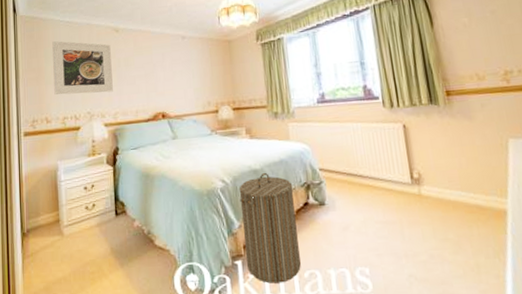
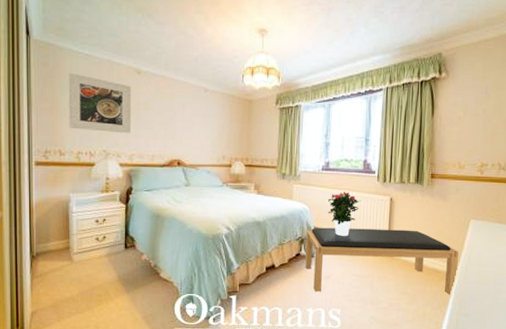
laundry hamper: present [239,173,301,284] -> none [241,226,289,316]
bench: none [311,159,507,248] -> present [305,227,459,295]
potted flower: none [330,124,369,177] -> present [328,192,361,237]

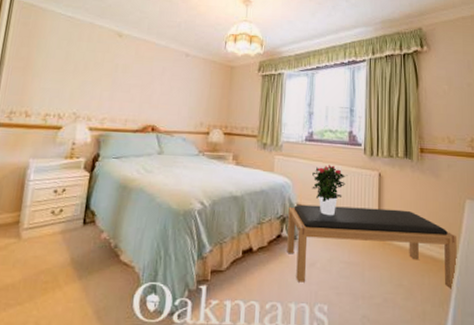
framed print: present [69,73,131,134] -> none [40,34,111,96]

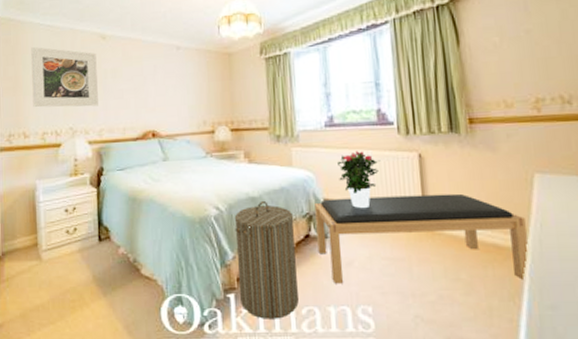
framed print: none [40,34,111,96] -> present [31,47,98,108]
laundry hamper: none [211,201,269,312] -> present [234,201,299,319]

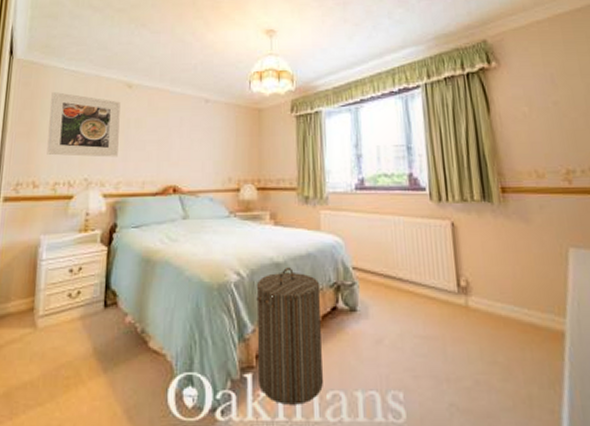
bench: present [315,193,528,284] -> none [343,266,566,365]
potted flower: present [338,151,381,209] -> none [368,217,412,280]

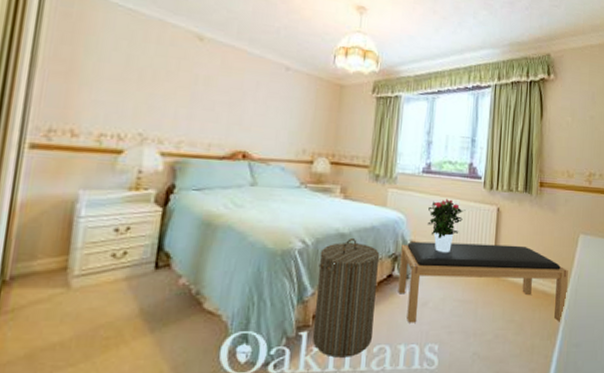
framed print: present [47,92,120,157] -> none [91,30,188,114]
bench: none [343,266,566,365] -> present [398,241,568,323]
potted flower: none [368,217,412,280] -> present [427,199,466,254]

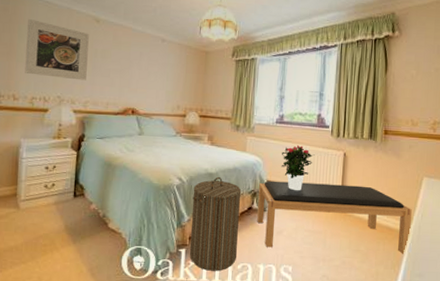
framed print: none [91,30,188,114] -> present [25,19,89,81]

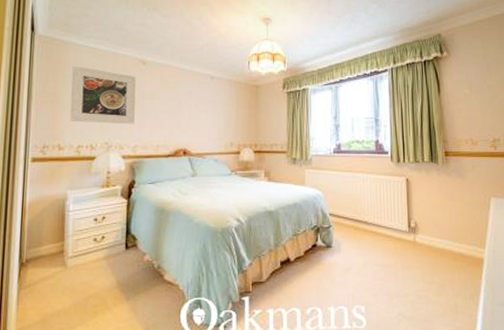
laundry hamper: present [190,177,242,271] -> none [253,215,304,319]
bench: present [257,180,412,254] -> none [322,212,485,287]
potted flower: present [281,145,315,191] -> none [342,174,377,223]

